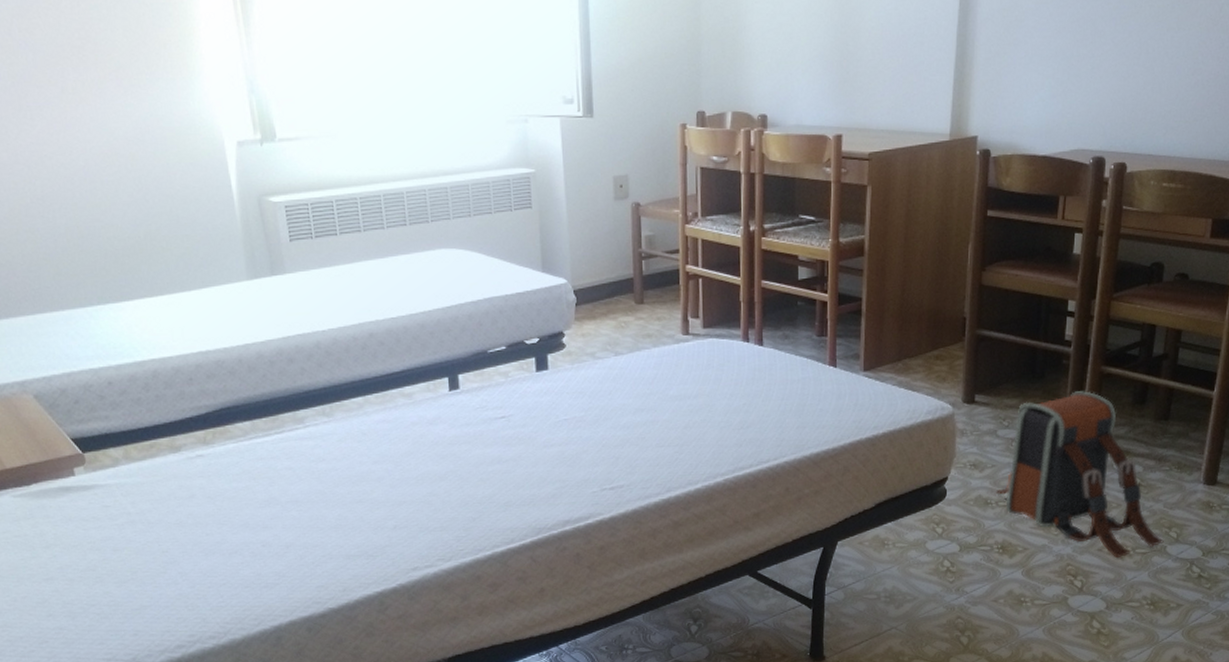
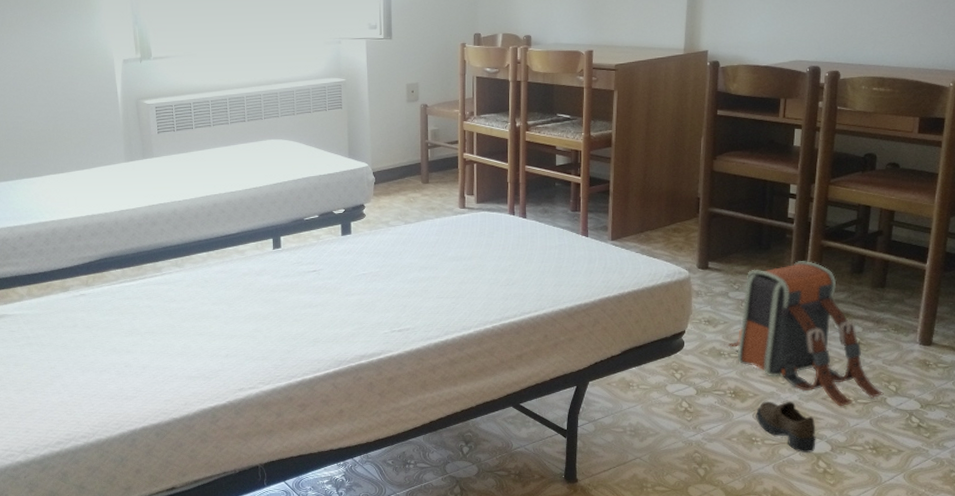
shoe: none [1025,555,1090,612] -> present [756,401,816,452]

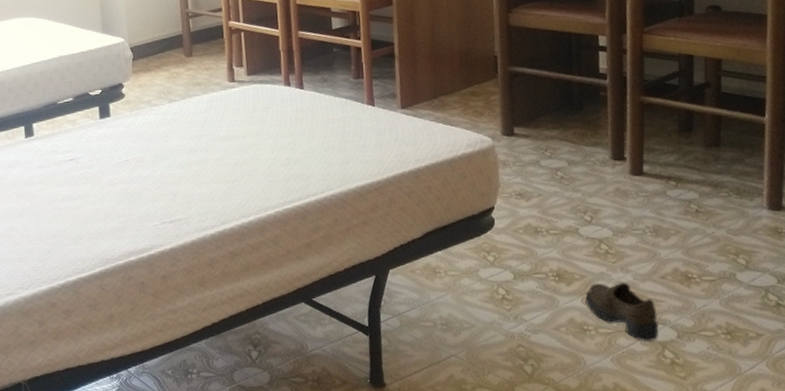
backpack: present [729,261,884,407] -> none [546,120,732,286]

